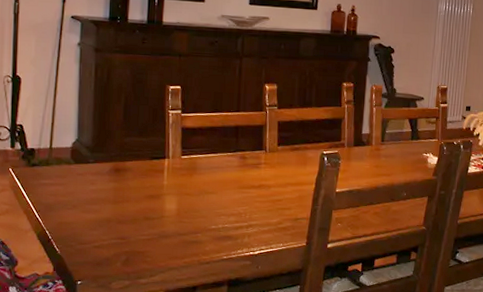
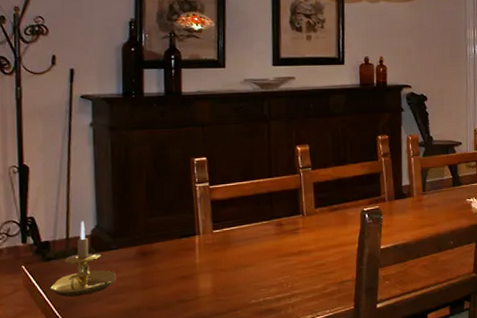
candle holder: none [33,133,91,202] -> present [50,221,116,297]

